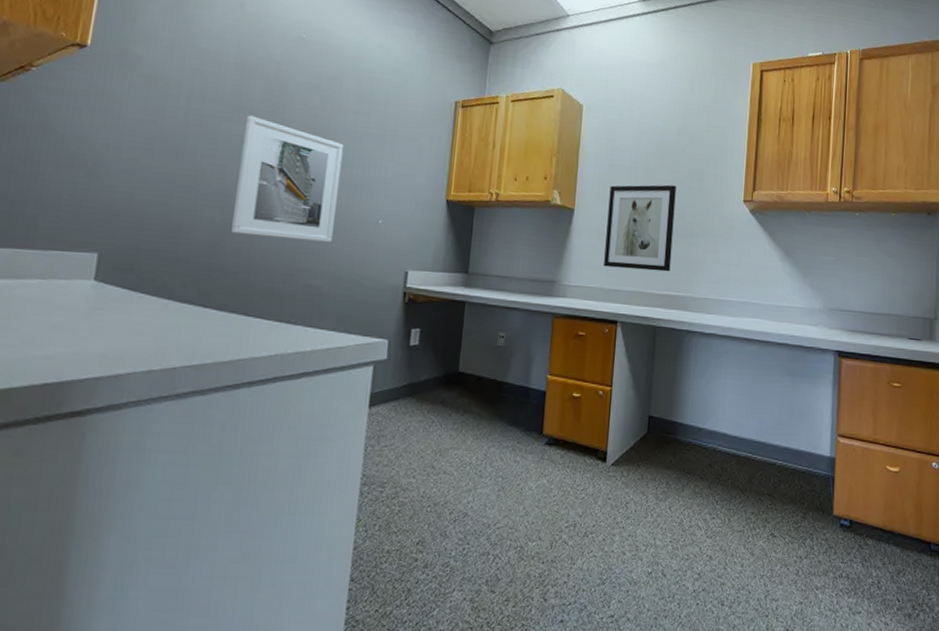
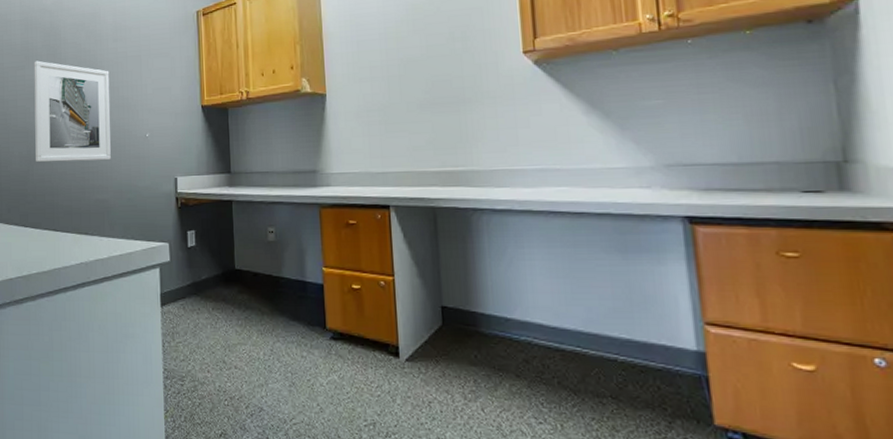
wall art: present [604,185,676,272] -> none [361,50,443,149]

